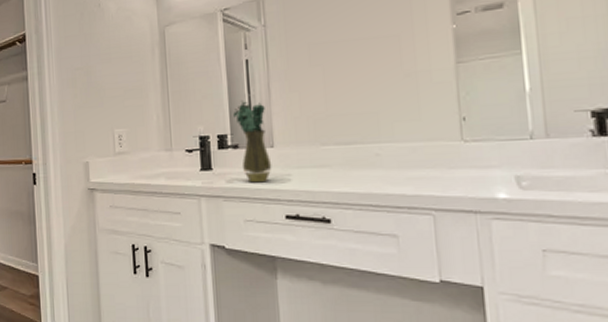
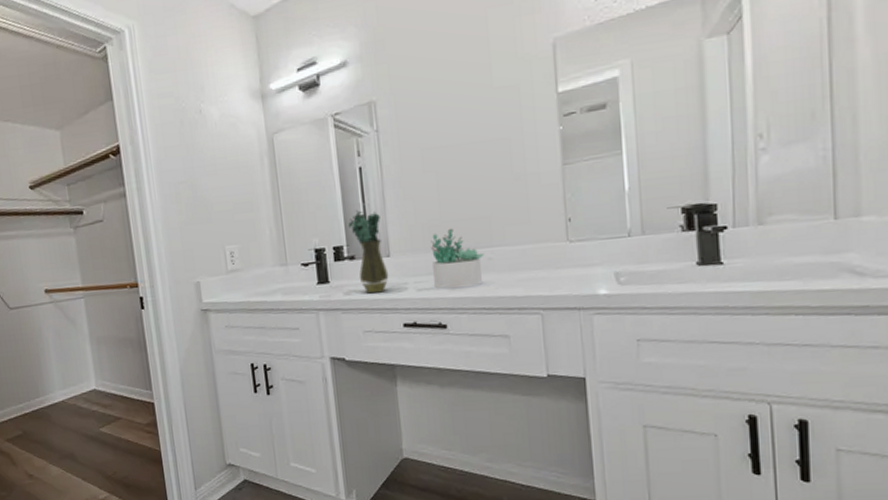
succulent plant: none [316,122,372,183] -> present [431,228,484,289]

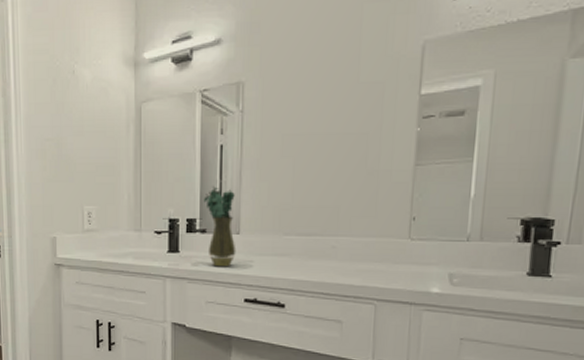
succulent plant: present [431,228,484,289] -> none [278,213,329,272]

